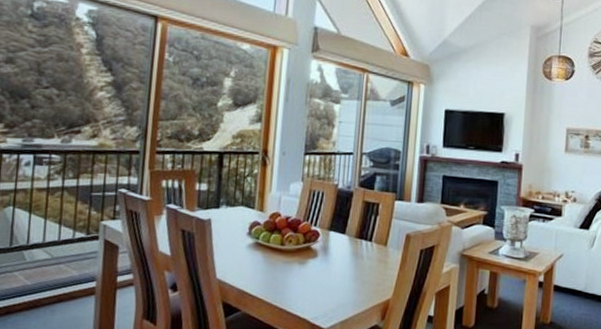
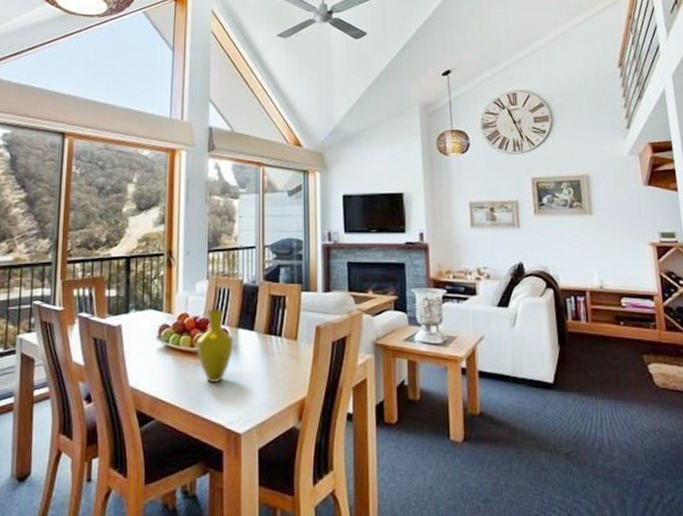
vase: none [286,209,325,280] -> present [195,308,234,382]

